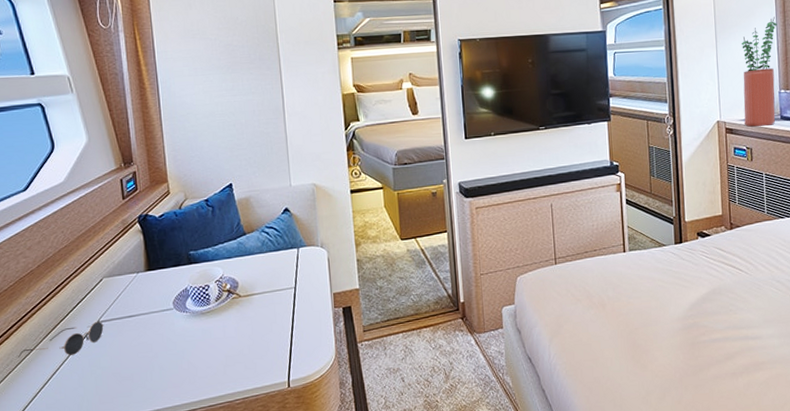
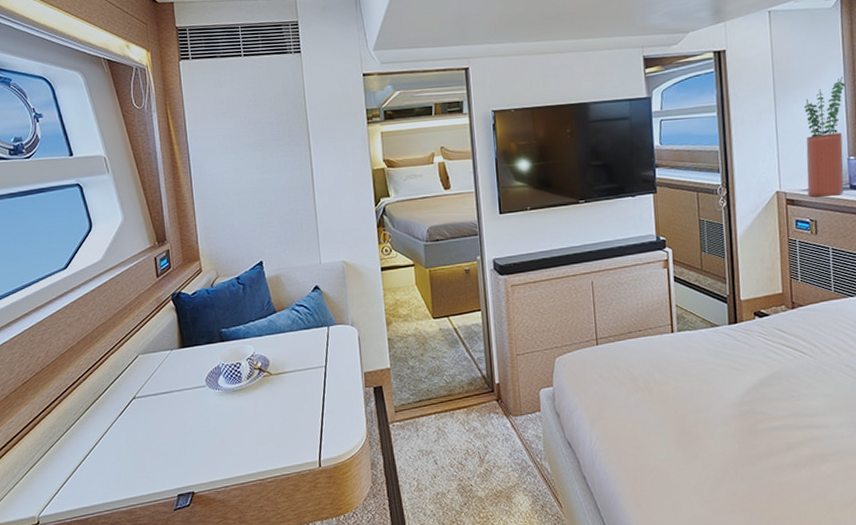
sunglasses: present [18,321,104,357] -> none [60,397,140,431]

